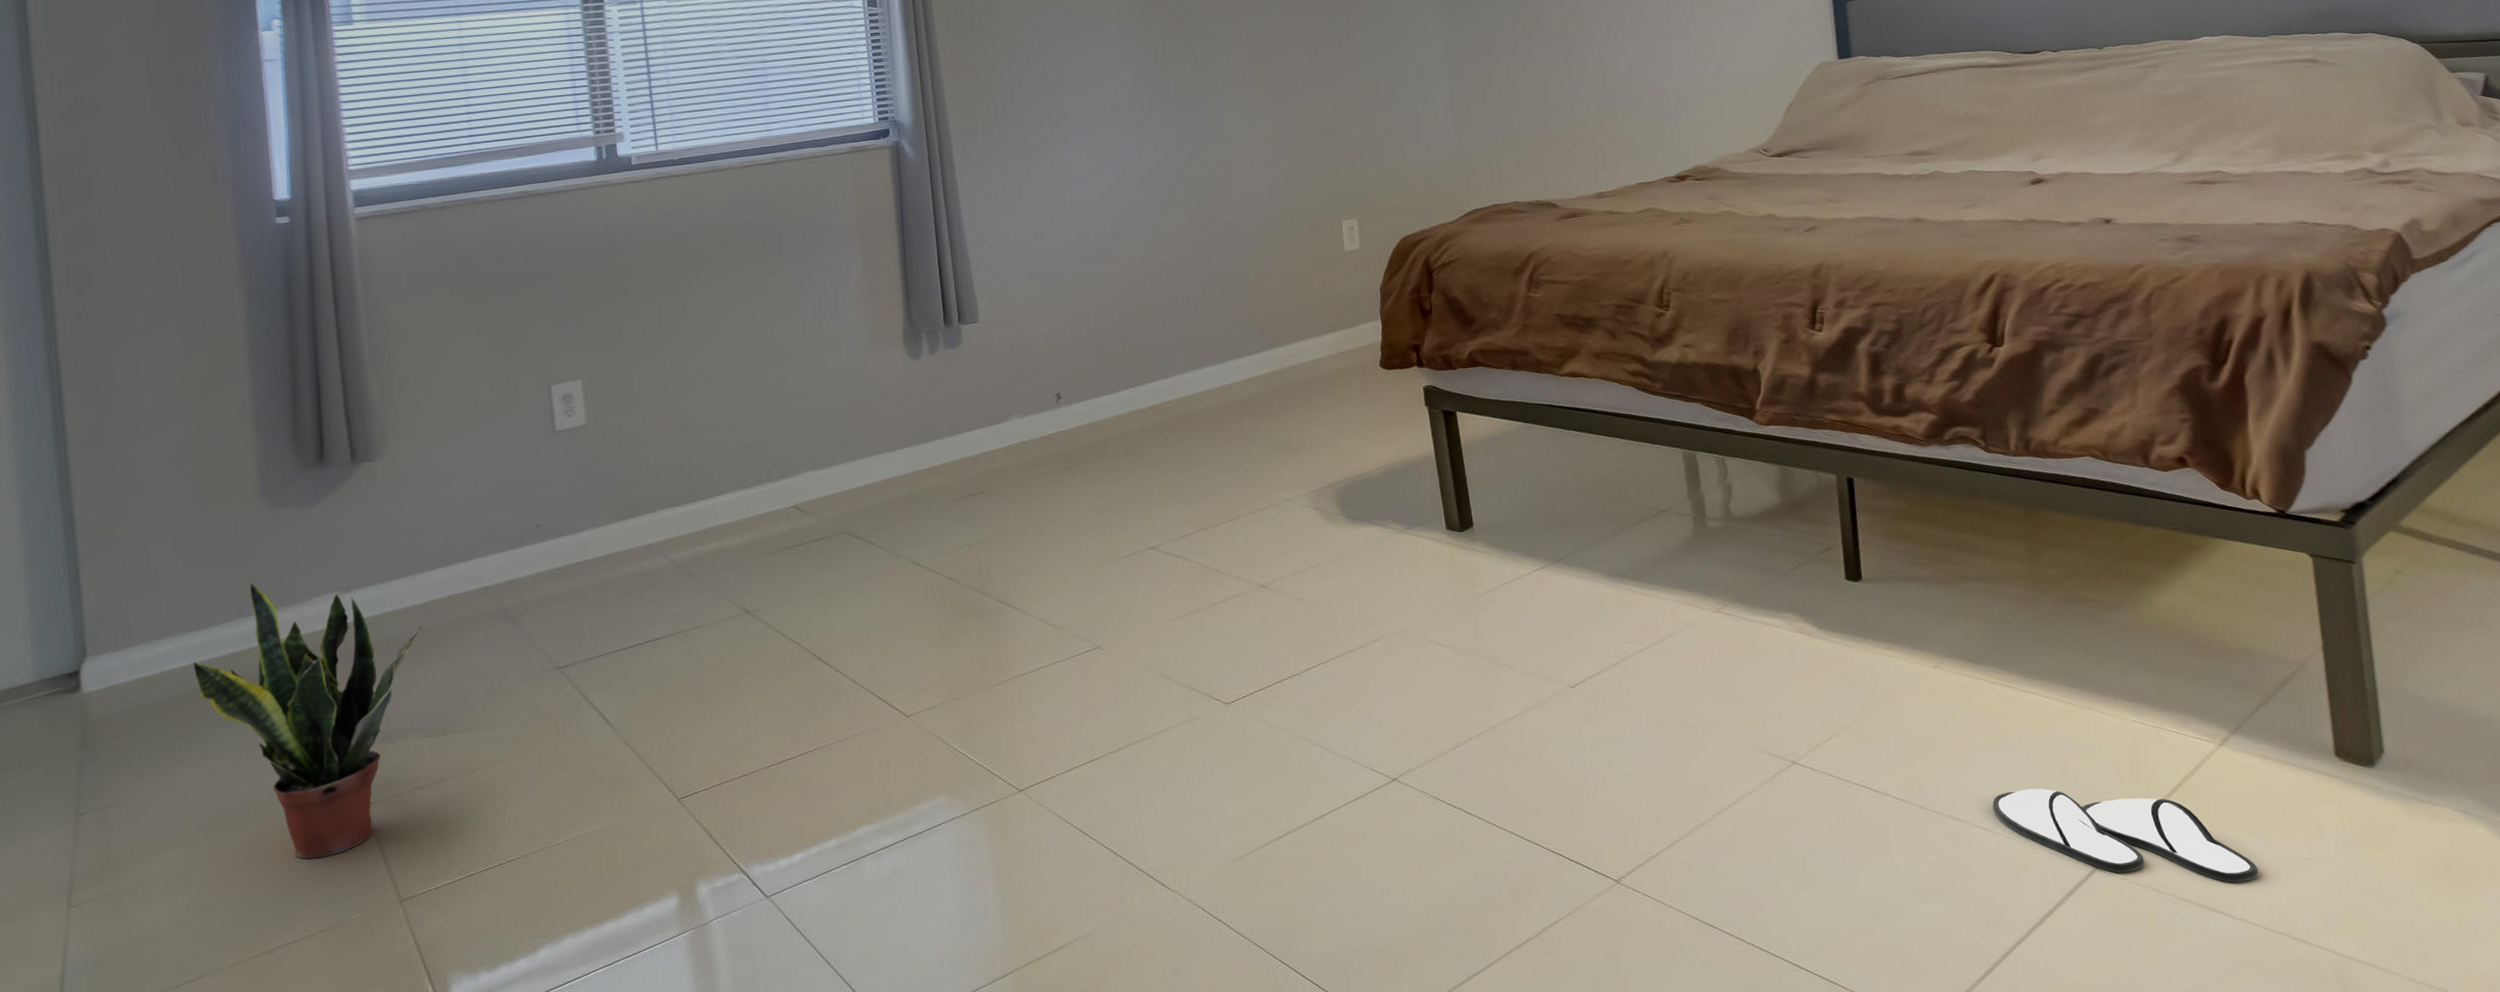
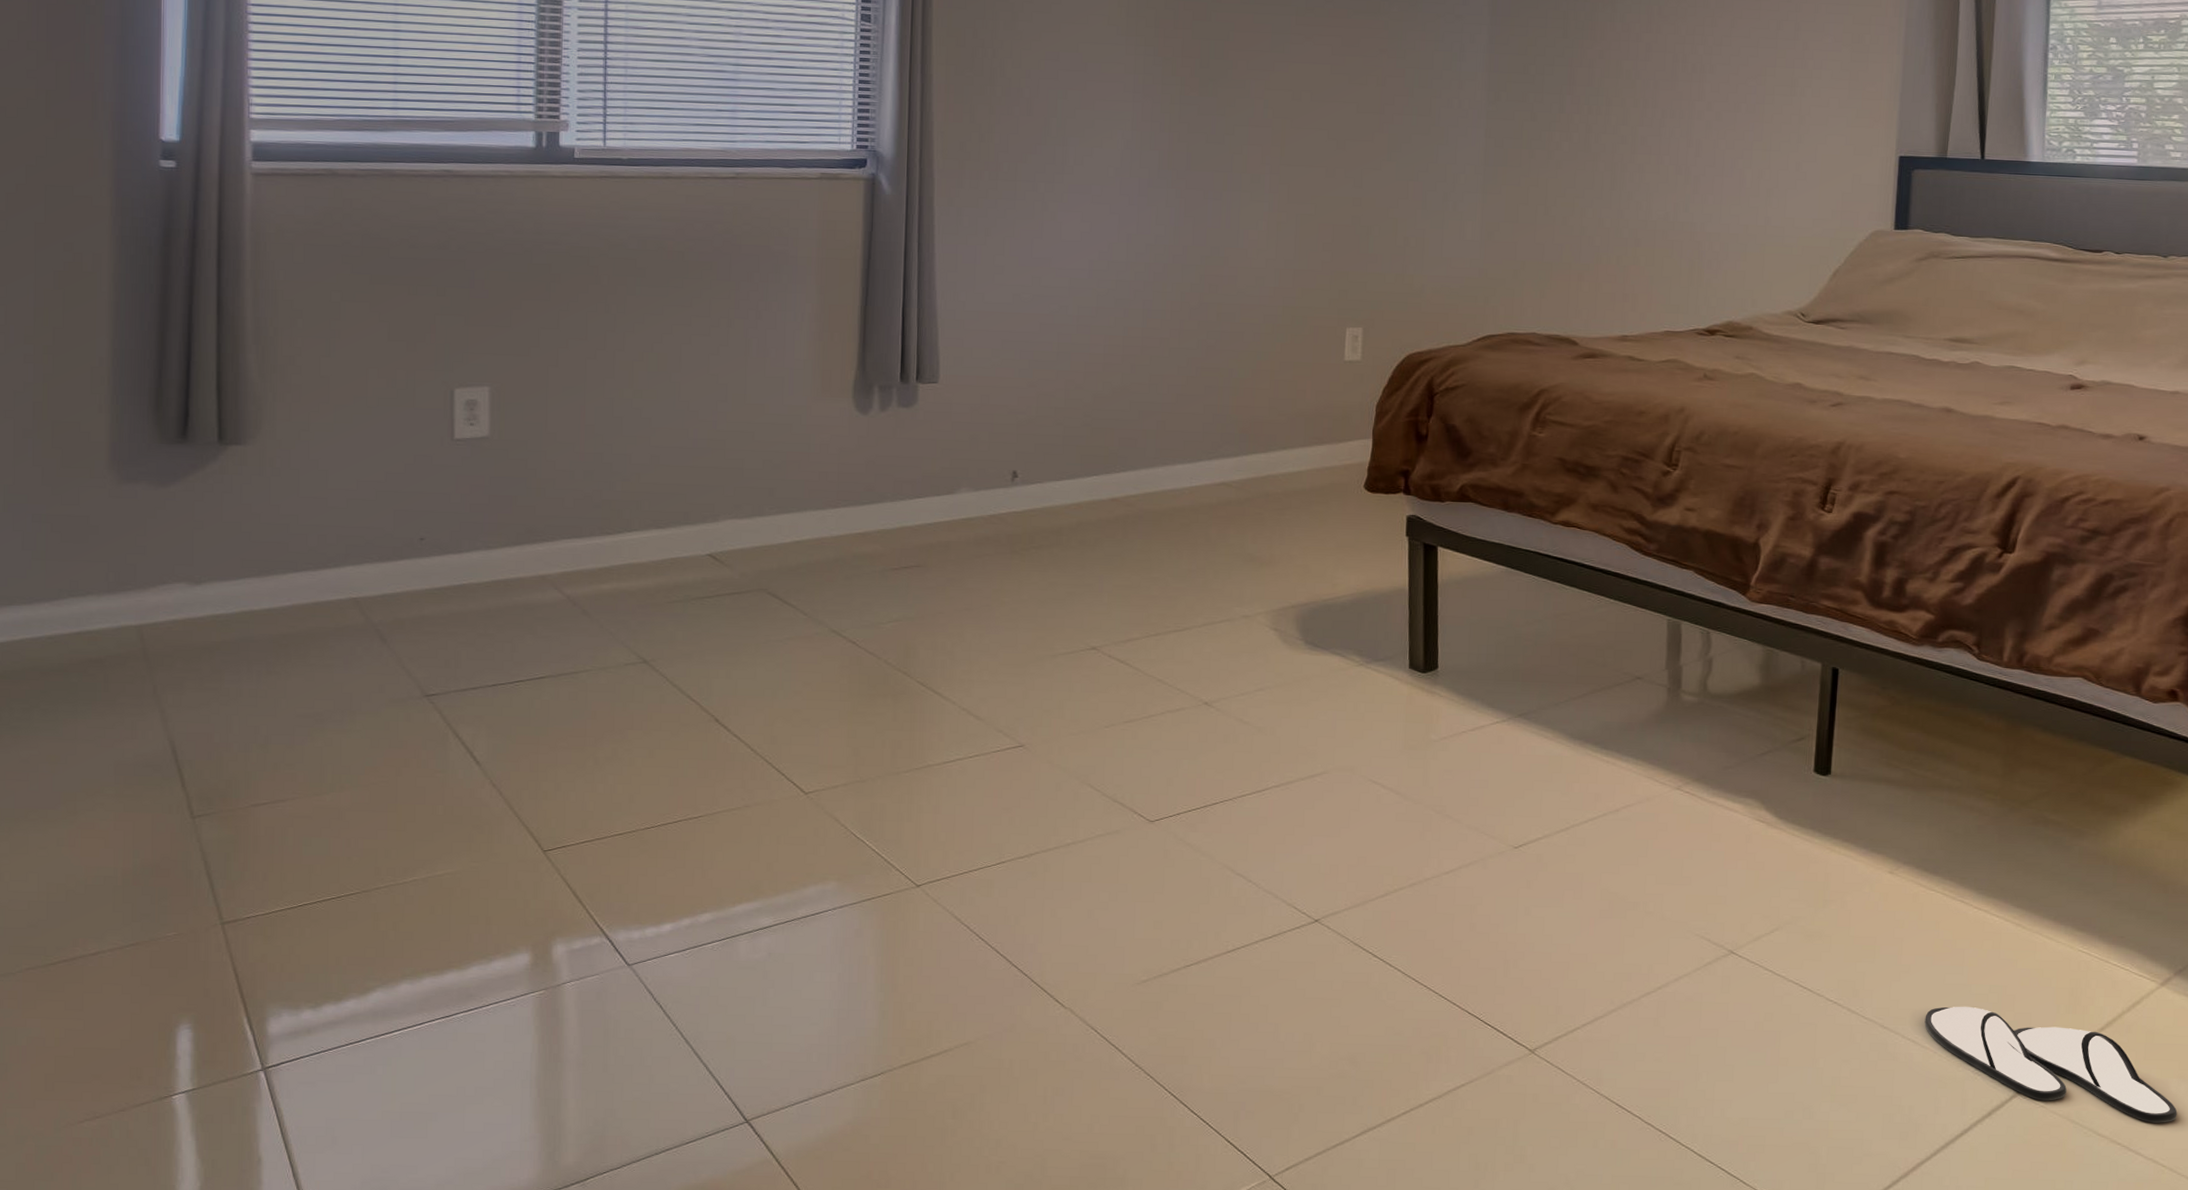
potted plant: present [193,583,425,859] -> none [14,561,283,867]

